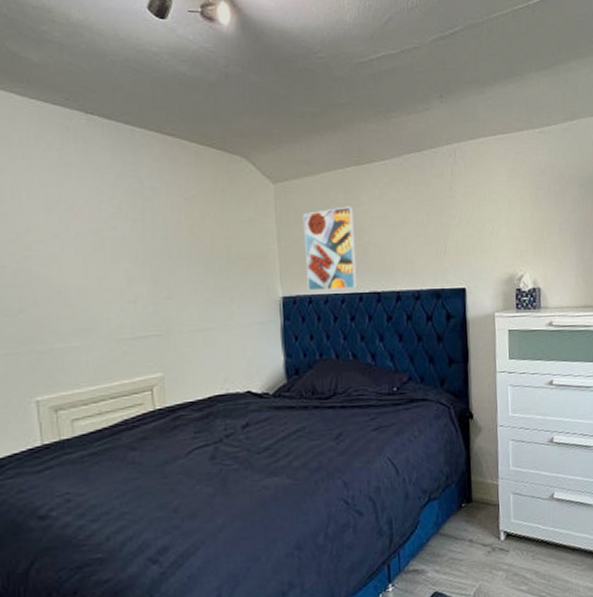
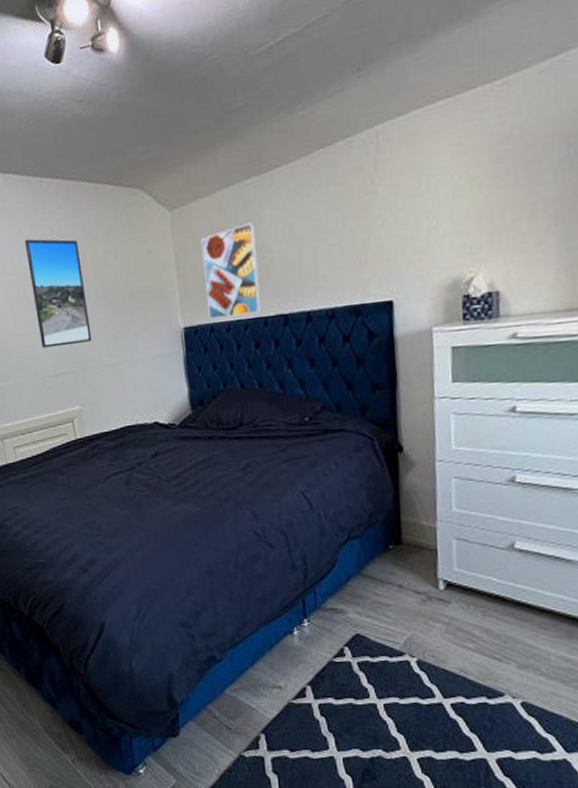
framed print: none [106,187,181,307] -> present [24,238,92,348]

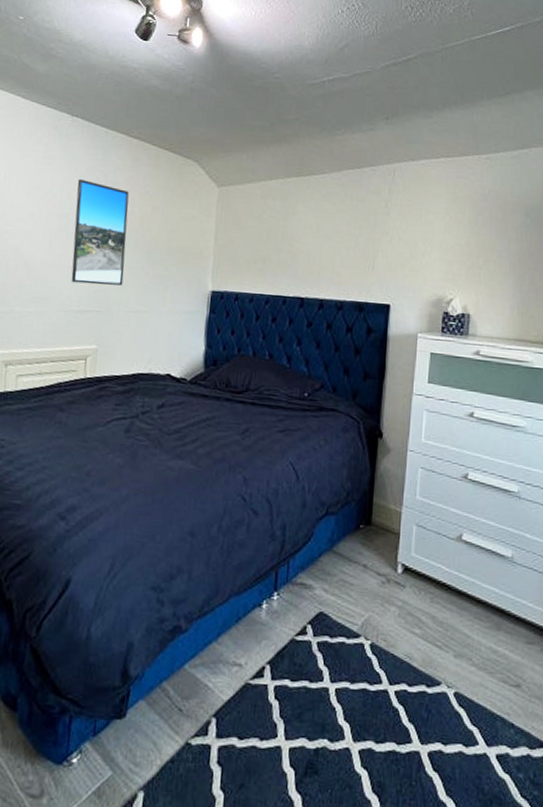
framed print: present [200,222,262,320] -> none [236,213,289,292]

